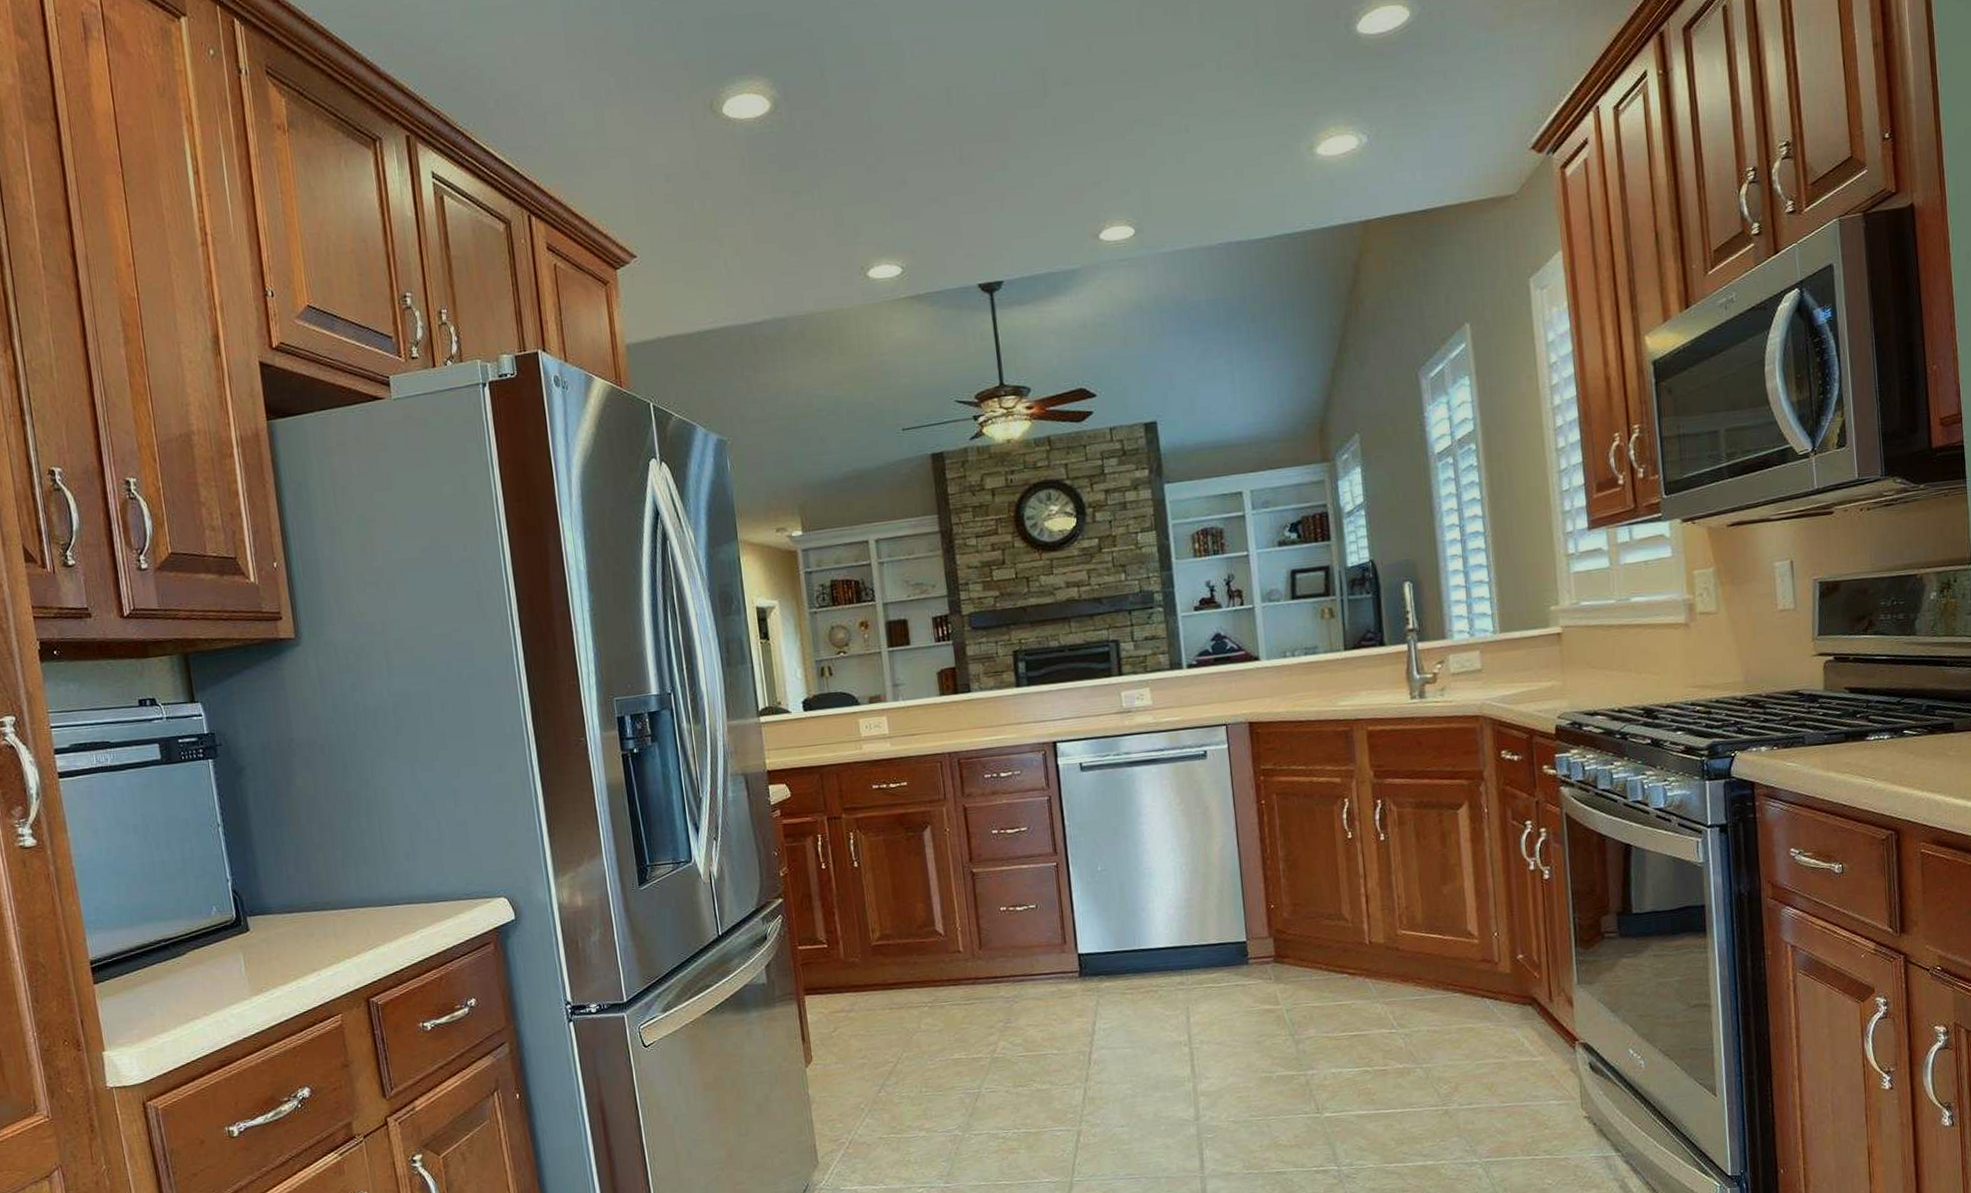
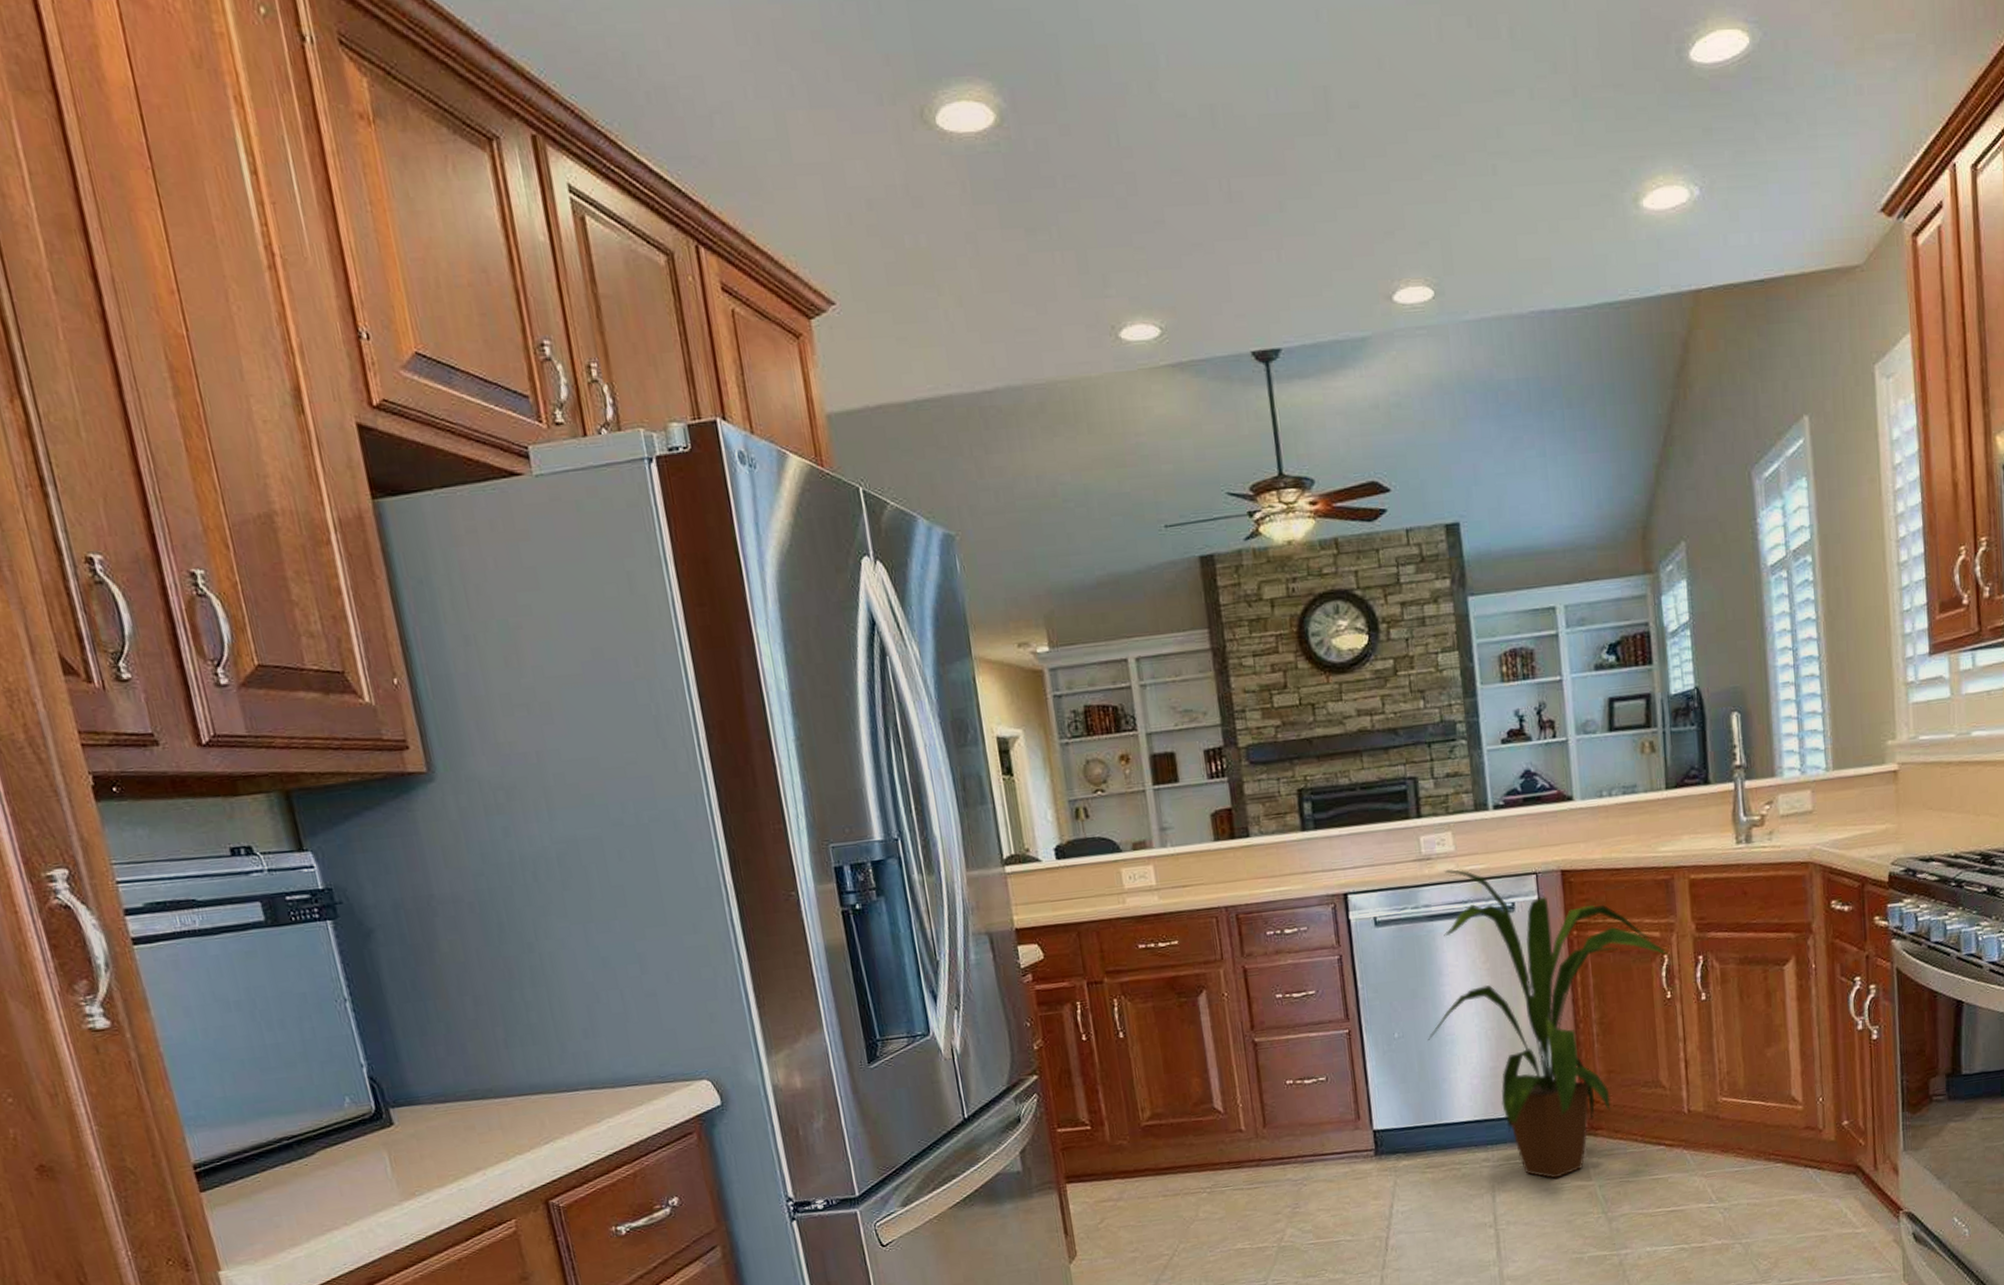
house plant: none [1127,721,1348,1002] -> present [1427,869,1668,1179]

